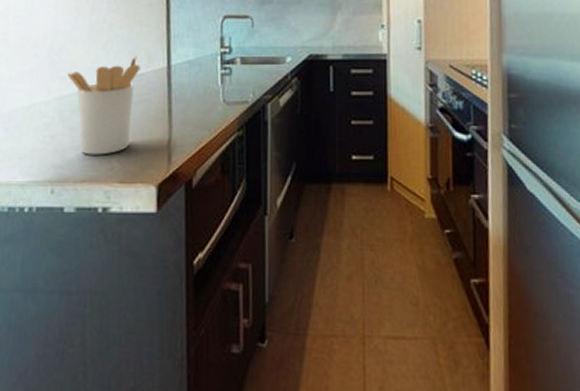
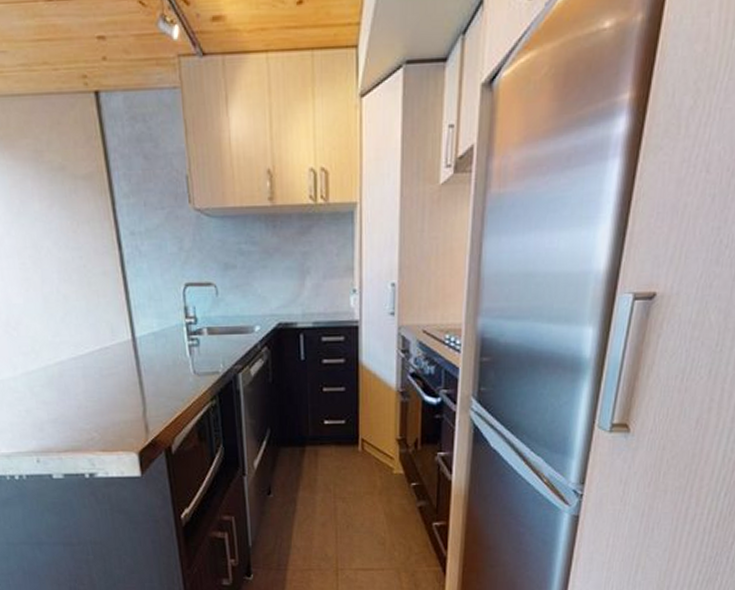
utensil holder: present [68,56,140,155] -> none [30,329,105,427]

